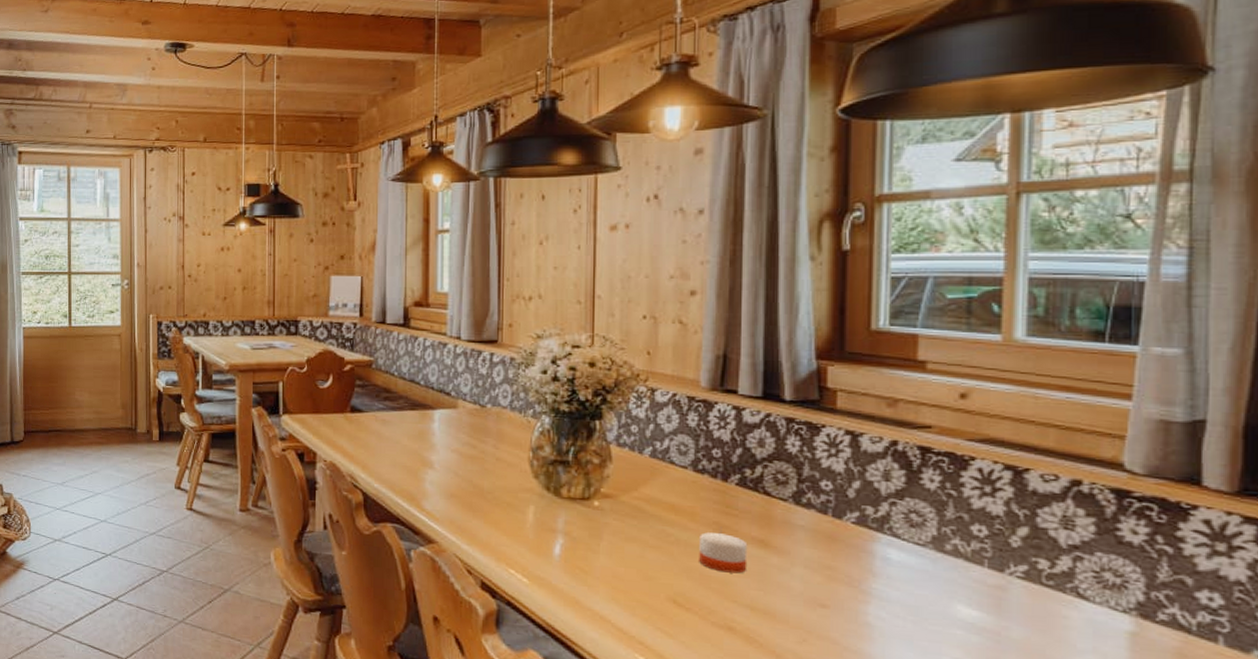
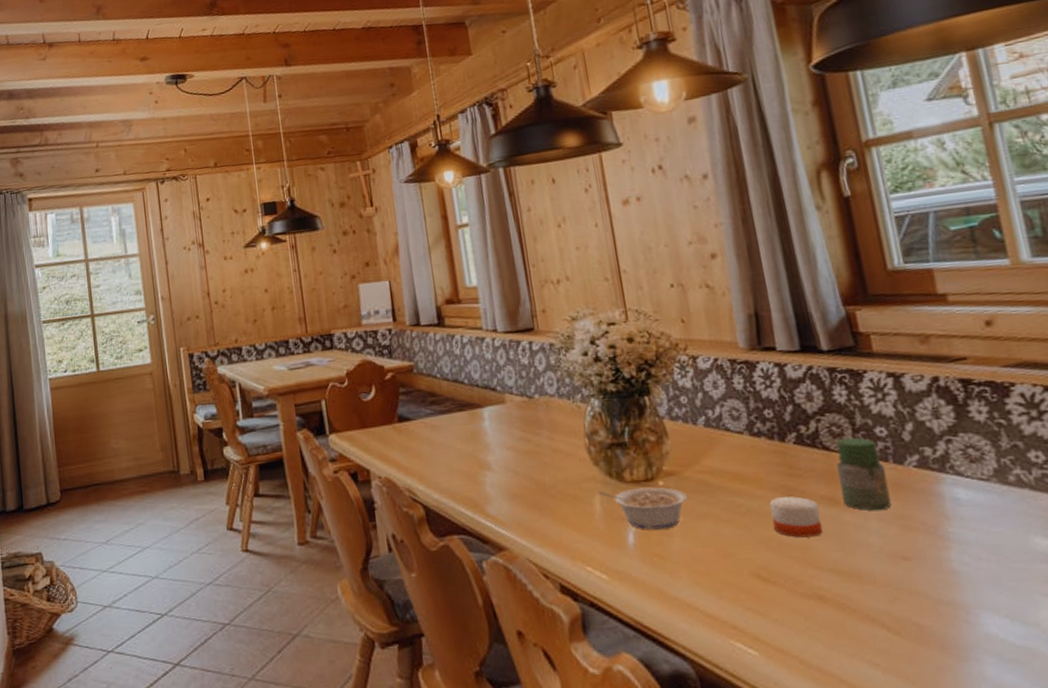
legume: none [534,502,620,546] -> present [599,487,688,530]
jar: none [772,486,822,558] -> present [836,437,892,511]

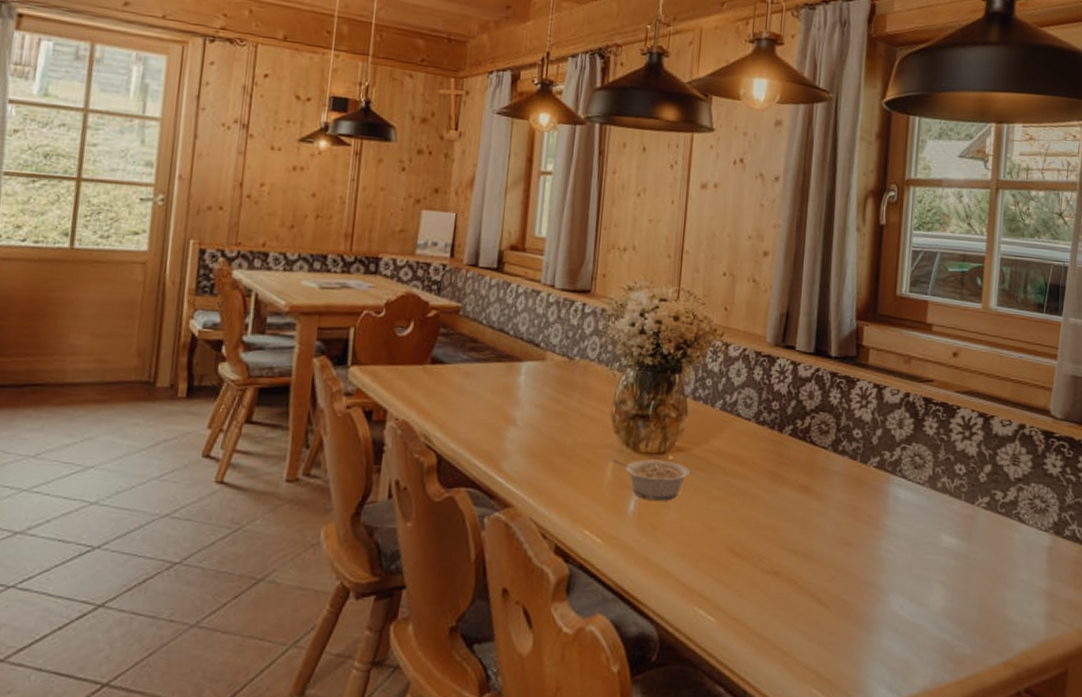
candle: present [769,494,823,538] -> none [755,479,795,520]
jar: present [836,437,892,511] -> none [814,435,852,501]

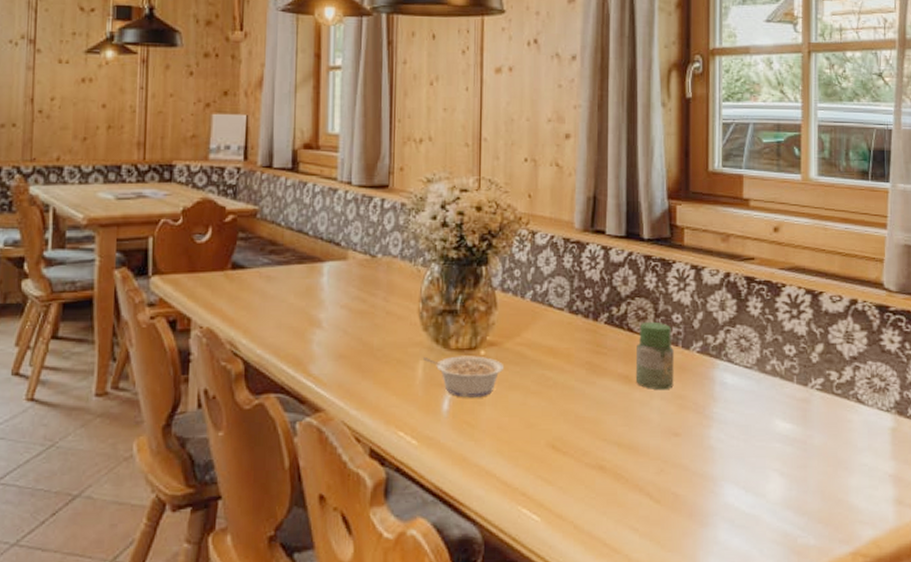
jar: none [814,435,852,501] -> present [635,321,674,389]

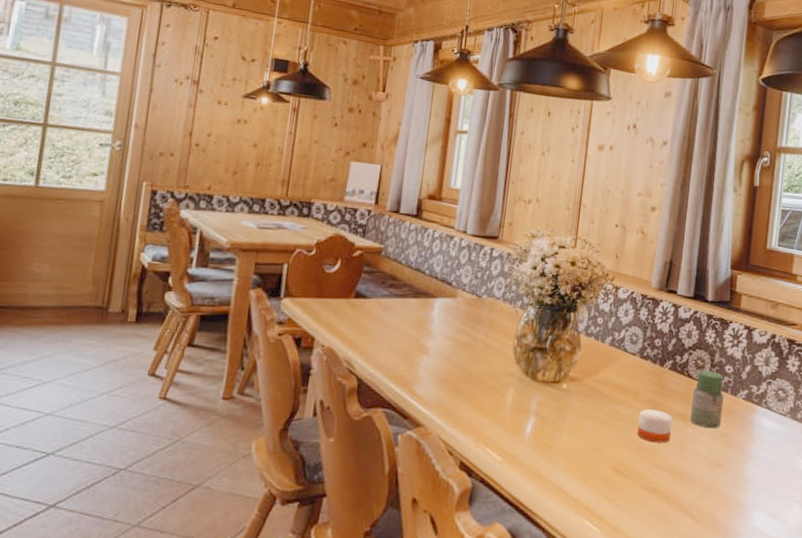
legume: present [423,356,505,398] -> none [513,385,582,424]
candle: none [574,370,615,412] -> present [637,408,673,443]

